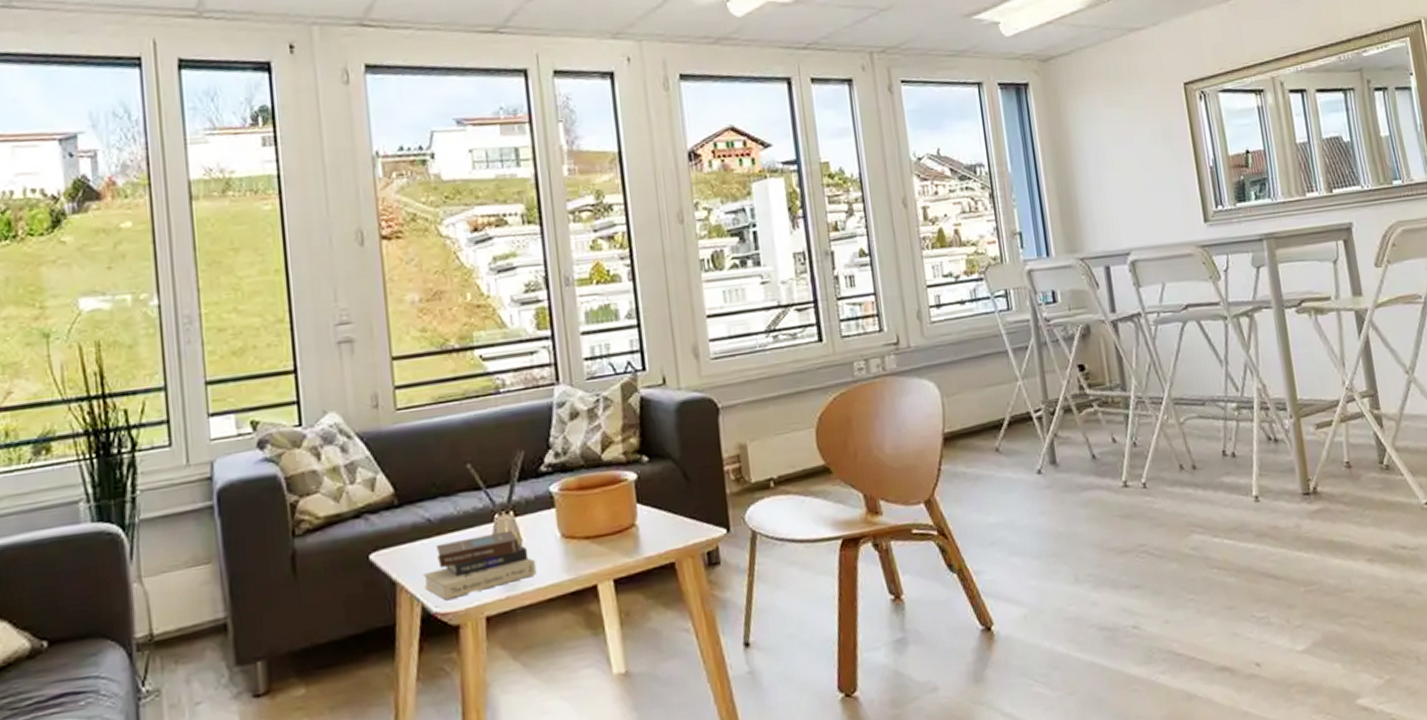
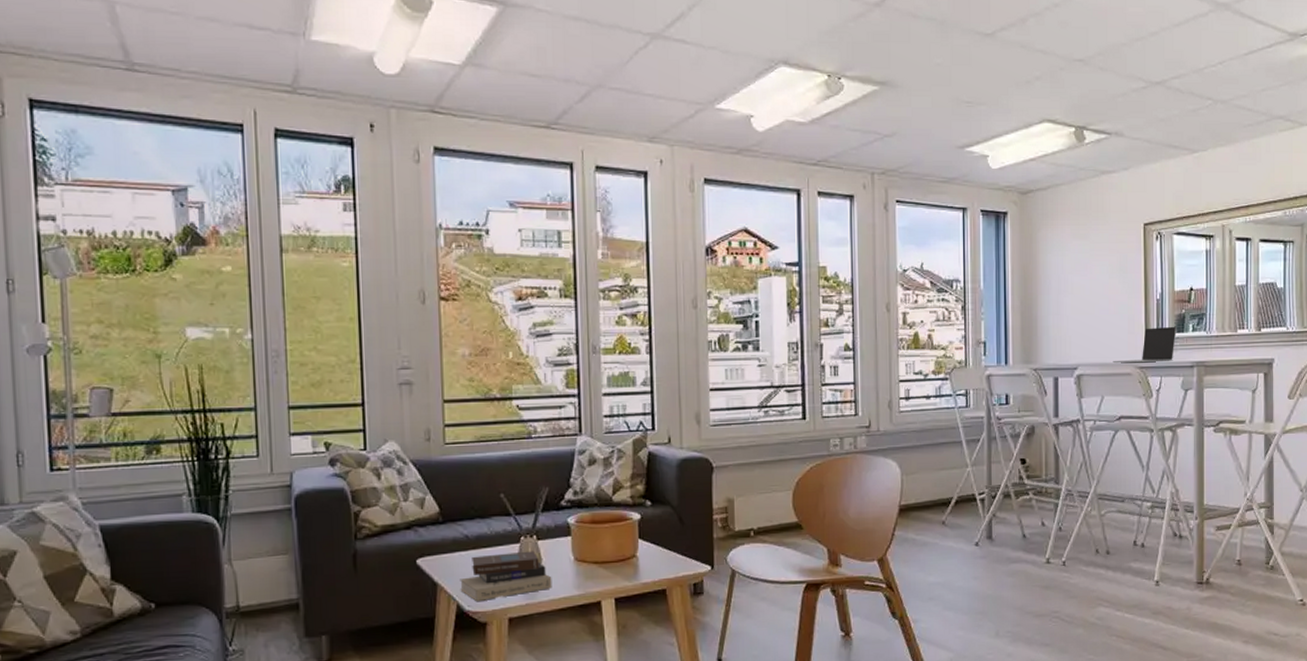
laptop: none [1170,195,1238,244] -> present [1113,326,1177,364]

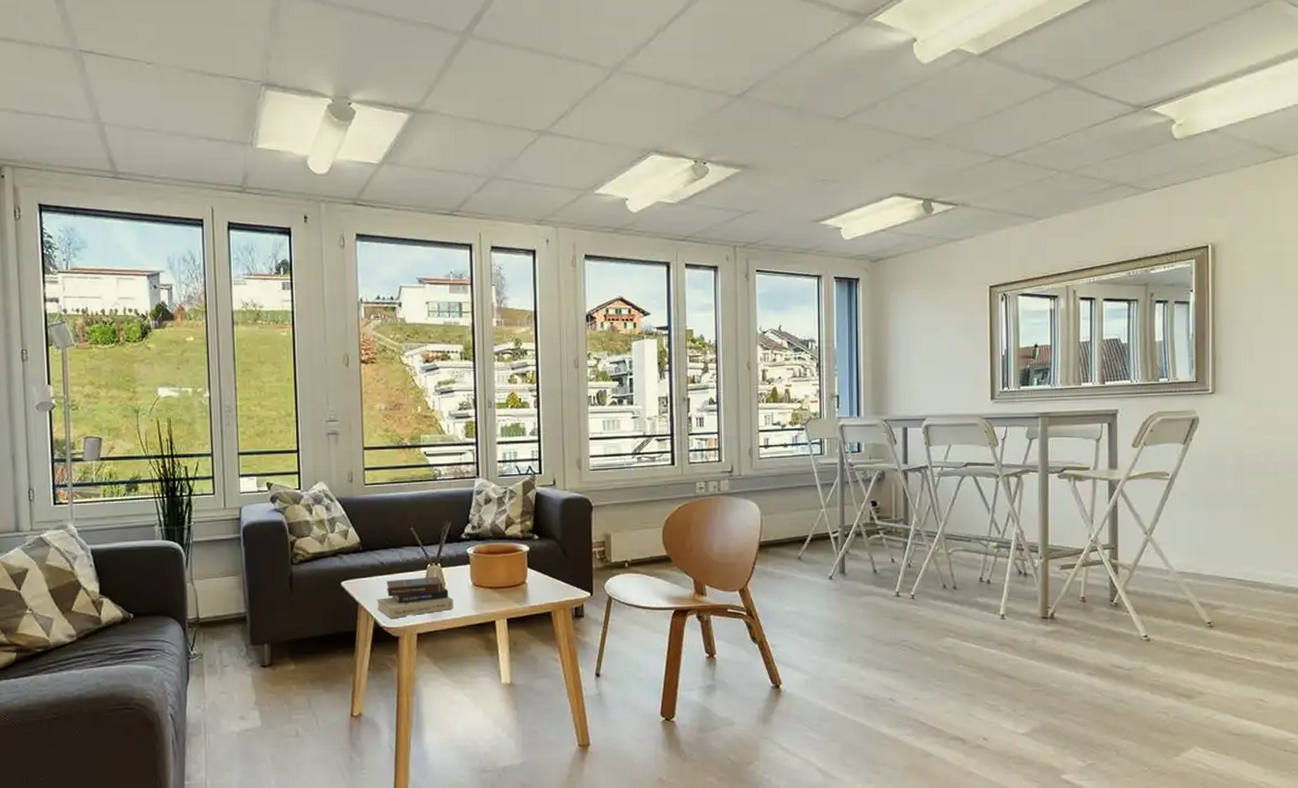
laptop: present [1113,326,1177,364] -> none [959,380,1022,415]

